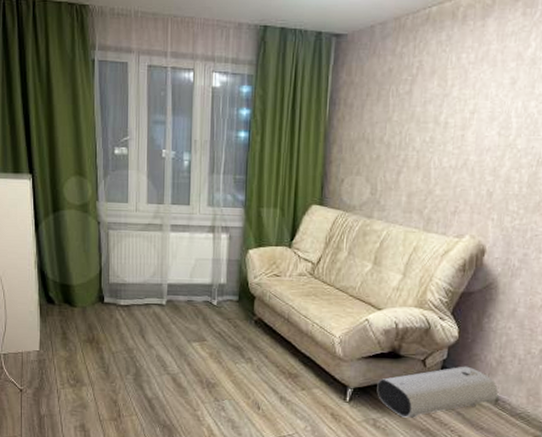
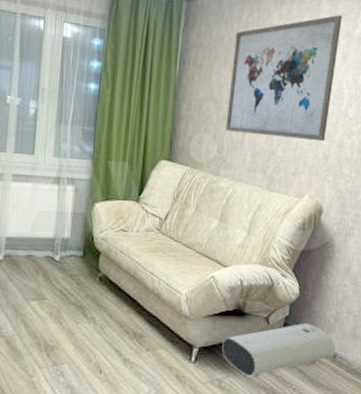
wall art: none [378,35,511,177] -> present [225,15,342,142]

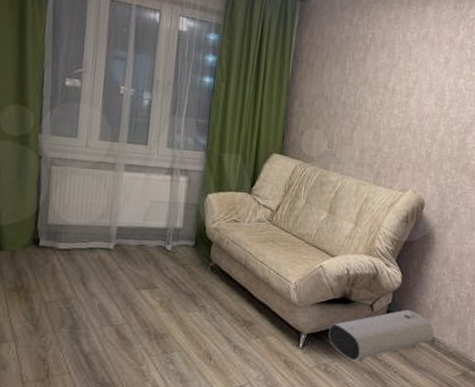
wall art: present [225,15,342,142] -> none [335,22,445,140]

